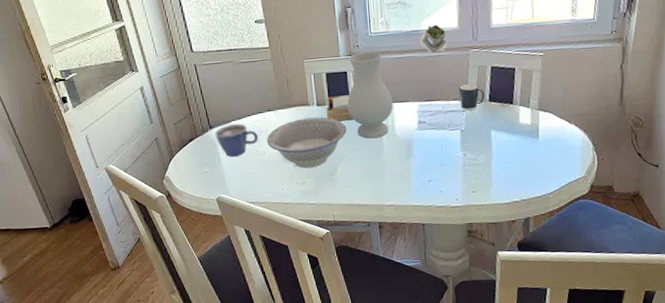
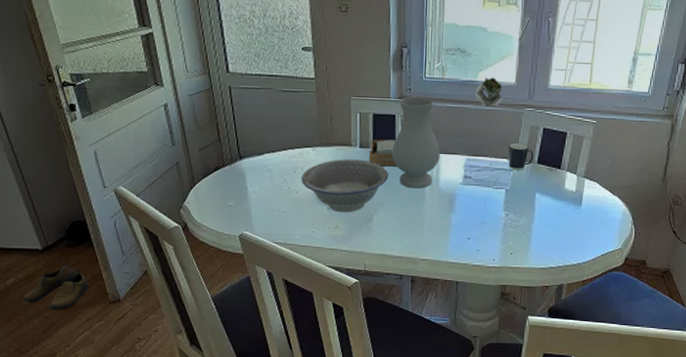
shoe: none [39,236,92,281] -> present [23,261,89,311]
cup: present [214,123,259,157] -> none [244,156,293,192]

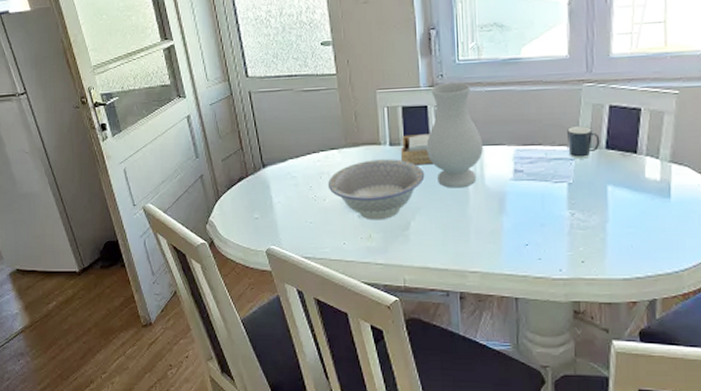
shoe: present [23,261,89,311] -> none [63,283,122,335]
succulent plant: present [475,77,503,107] -> none [520,51,555,86]

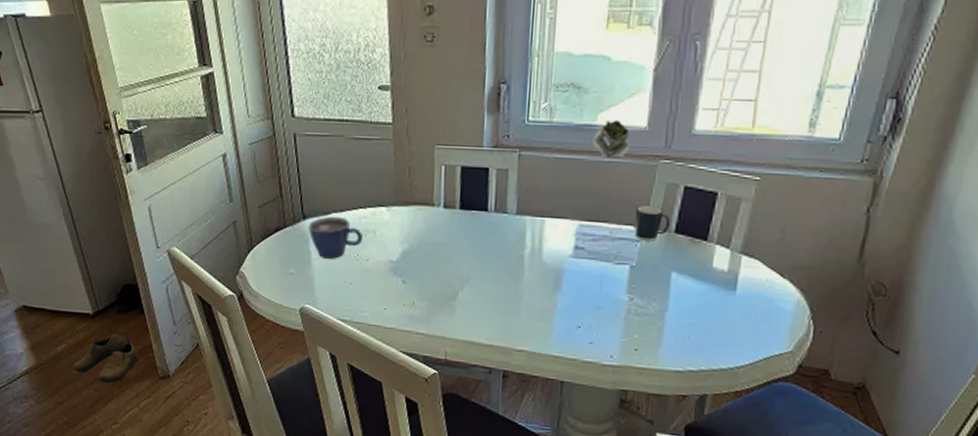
shoe: none [63,283,122,335] -> present [73,328,138,384]
cup: none [268,162,319,202] -> present [308,216,364,259]
bowl: present [327,159,425,221] -> none [372,221,479,288]
napkin holder: present [401,134,433,165] -> none [455,198,489,233]
vase: present [426,82,483,188] -> none [483,144,545,261]
succulent plant: none [520,51,555,86] -> present [593,120,630,158]

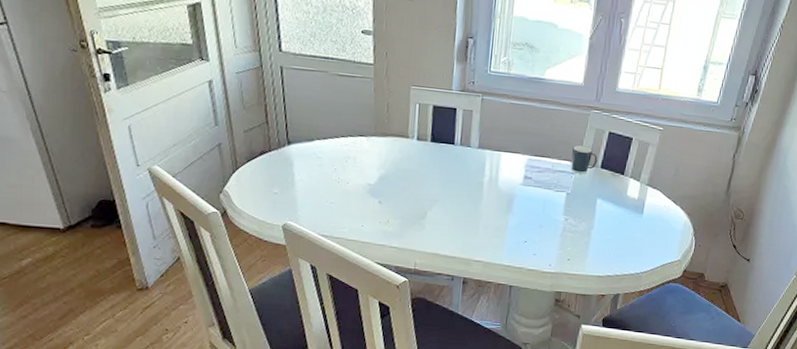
shoe: present [73,328,138,384] -> none [39,242,114,296]
cup: present [308,216,364,259] -> none [292,142,345,181]
succulent plant: present [593,120,630,158] -> none [541,75,570,107]

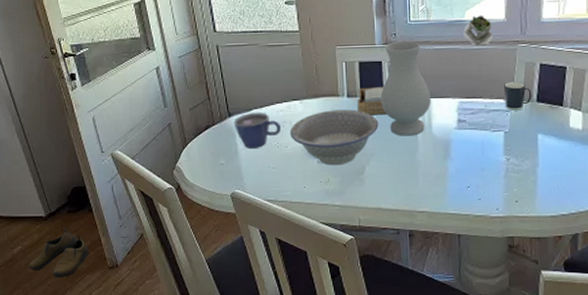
shoe: none [39,242,114,296] -> present [28,227,88,278]
cup: none [292,142,345,181] -> present [233,112,282,148]
bowl: none [352,151,446,208] -> present [289,109,379,166]
napkin holder: none [426,132,456,163] -> present [358,87,386,115]
vase: none [450,89,501,187] -> present [380,40,431,136]
succulent plant: none [541,75,570,107] -> present [463,15,494,46]

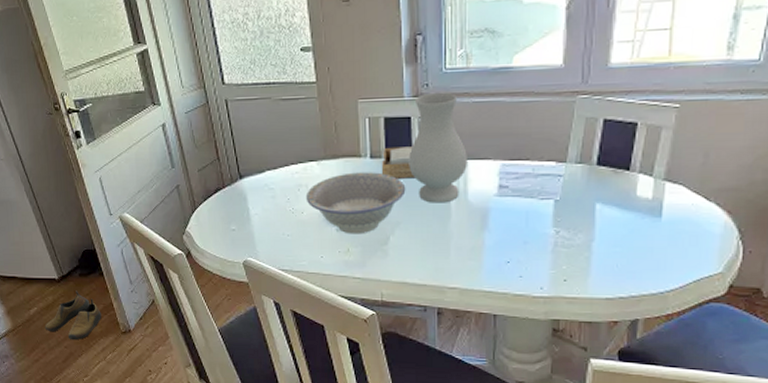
cup: present [233,112,282,148] -> none [245,174,297,214]
succulent plant: present [463,15,494,46] -> none [510,60,547,98]
mug: present [504,81,532,111] -> none [557,140,592,175]

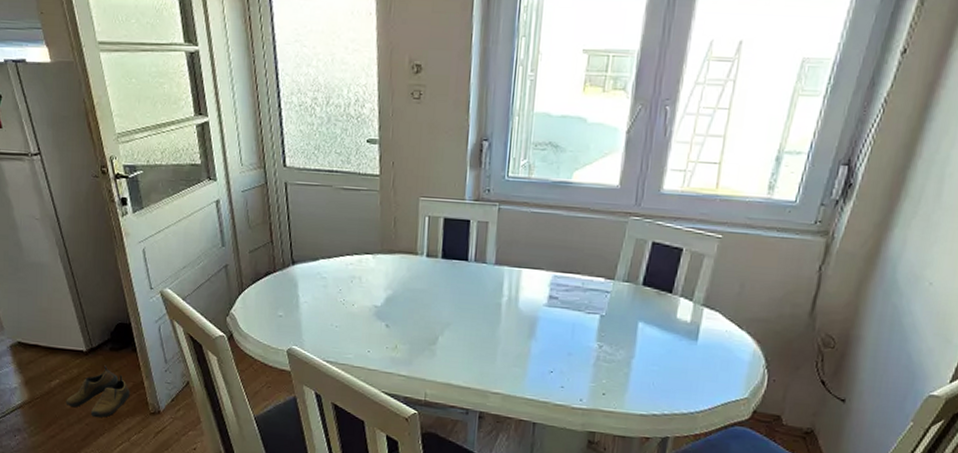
bowl: present [305,172,406,234] -> none [358,269,459,332]
napkin holder: present [382,147,415,179] -> none [437,247,470,281]
vase: present [409,92,467,203] -> none [463,198,522,308]

